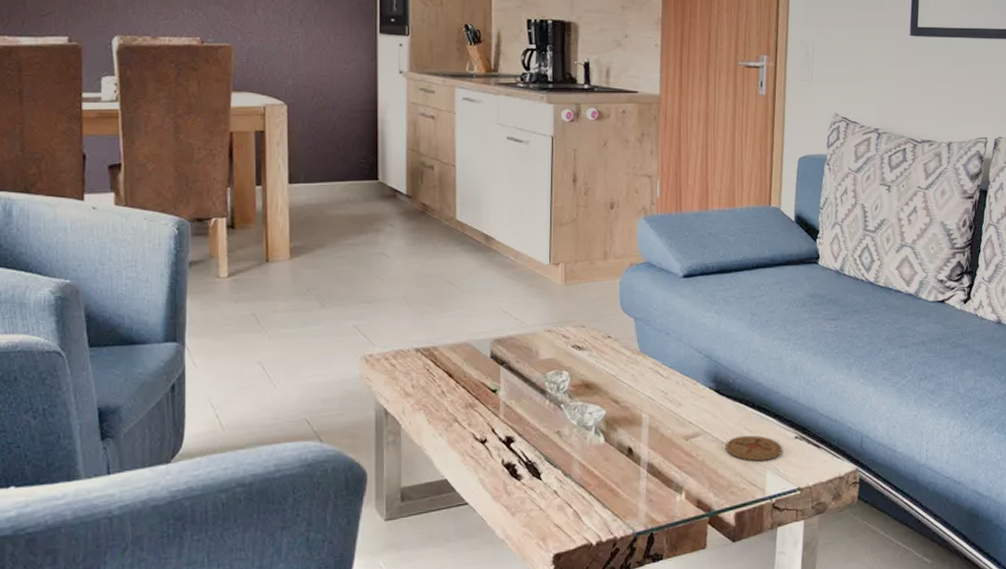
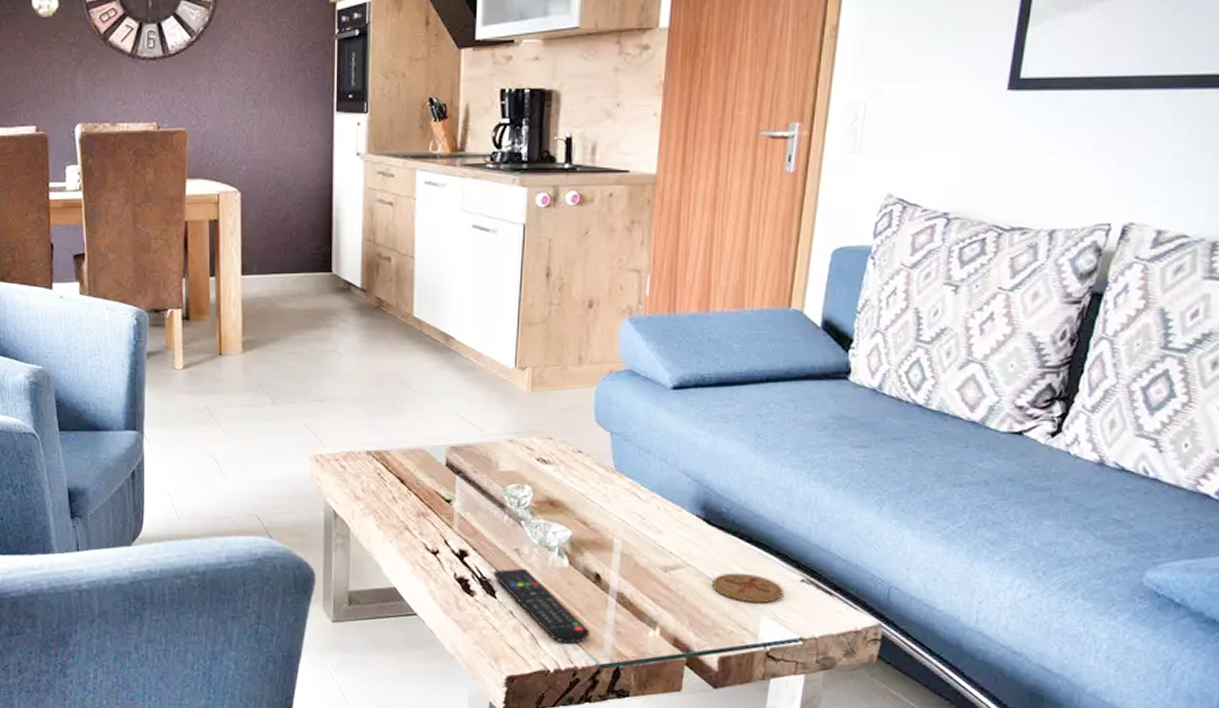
remote control: none [537,448,626,516] -> present [493,568,590,644]

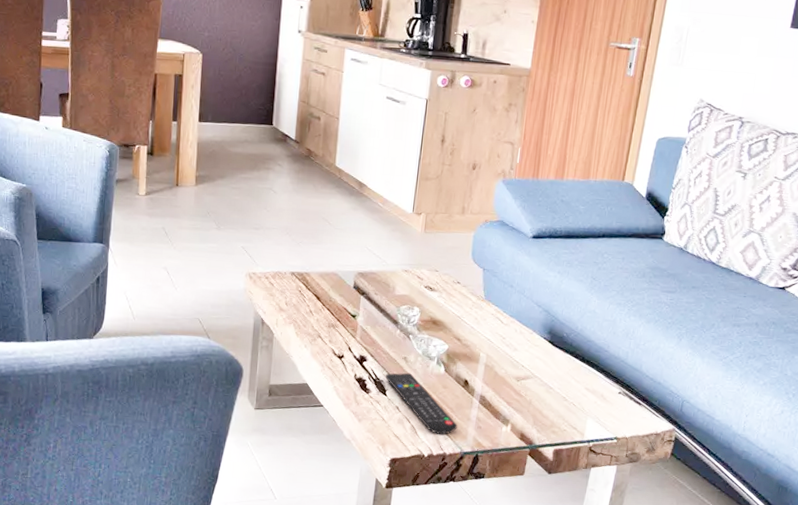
coaster: present [712,573,784,603] -> none [553,384,605,409]

